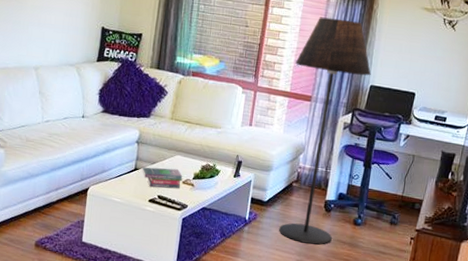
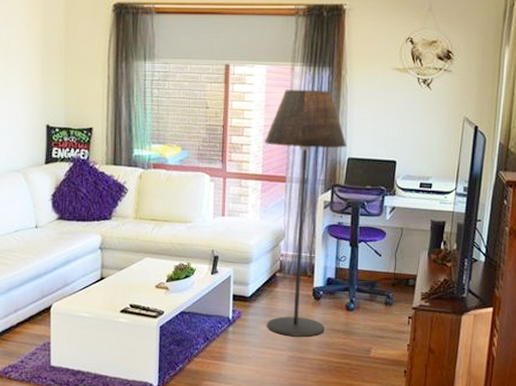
books: present [141,167,183,189] -> none [108,273,155,296]

